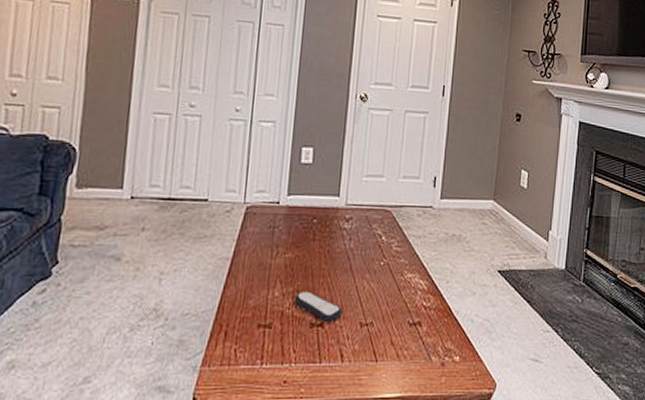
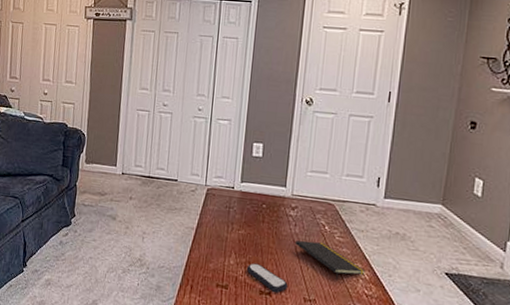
notepad: none [349,256,424,299] -> present [295,240,366,282]

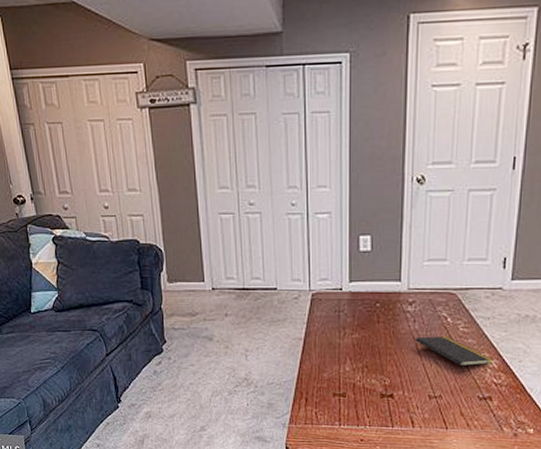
remote control: present [246,263,288,293] -> none [364,366,410,393]

